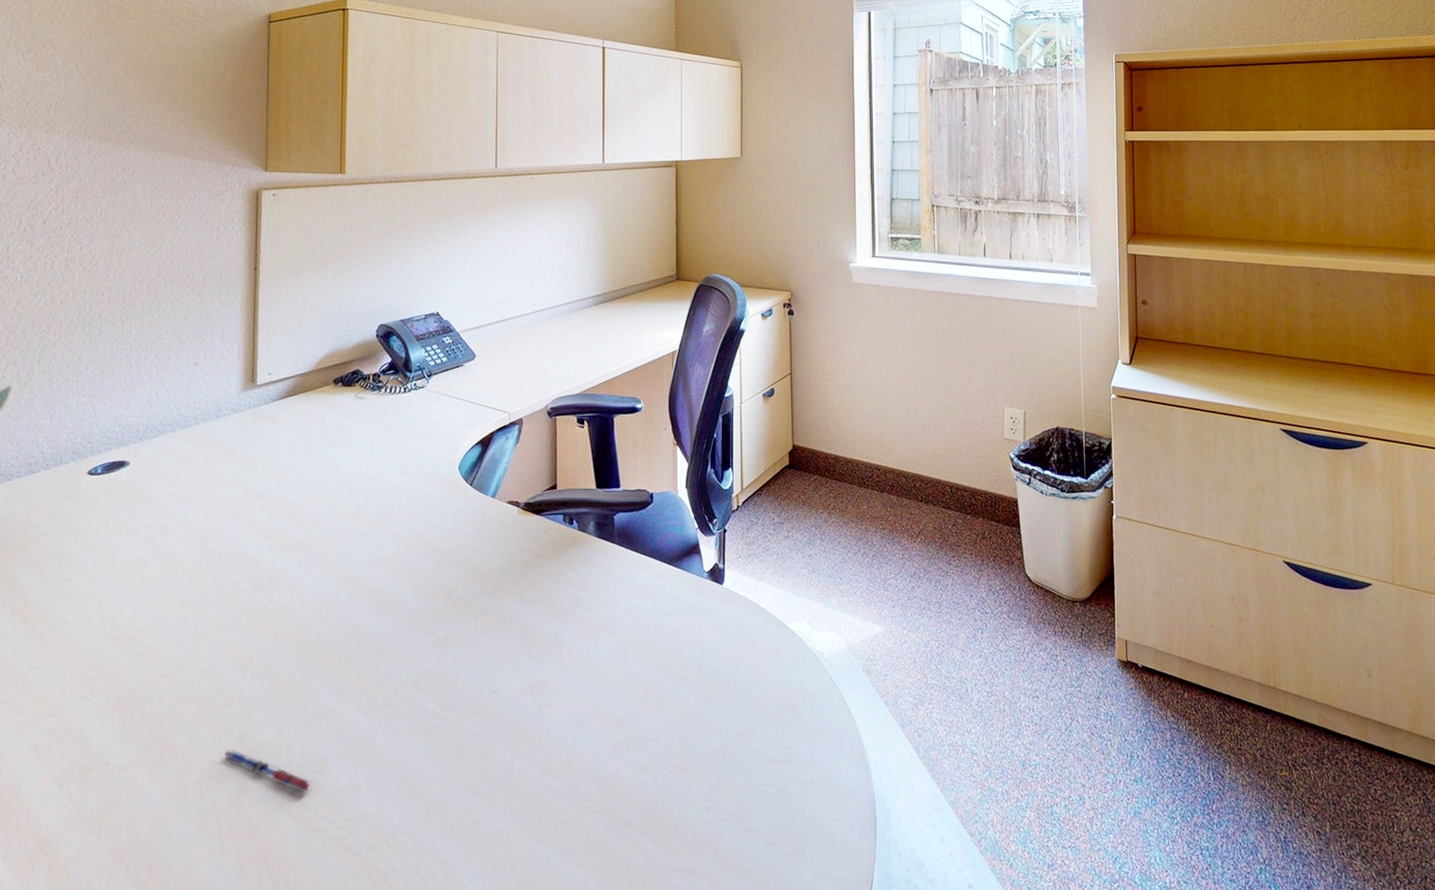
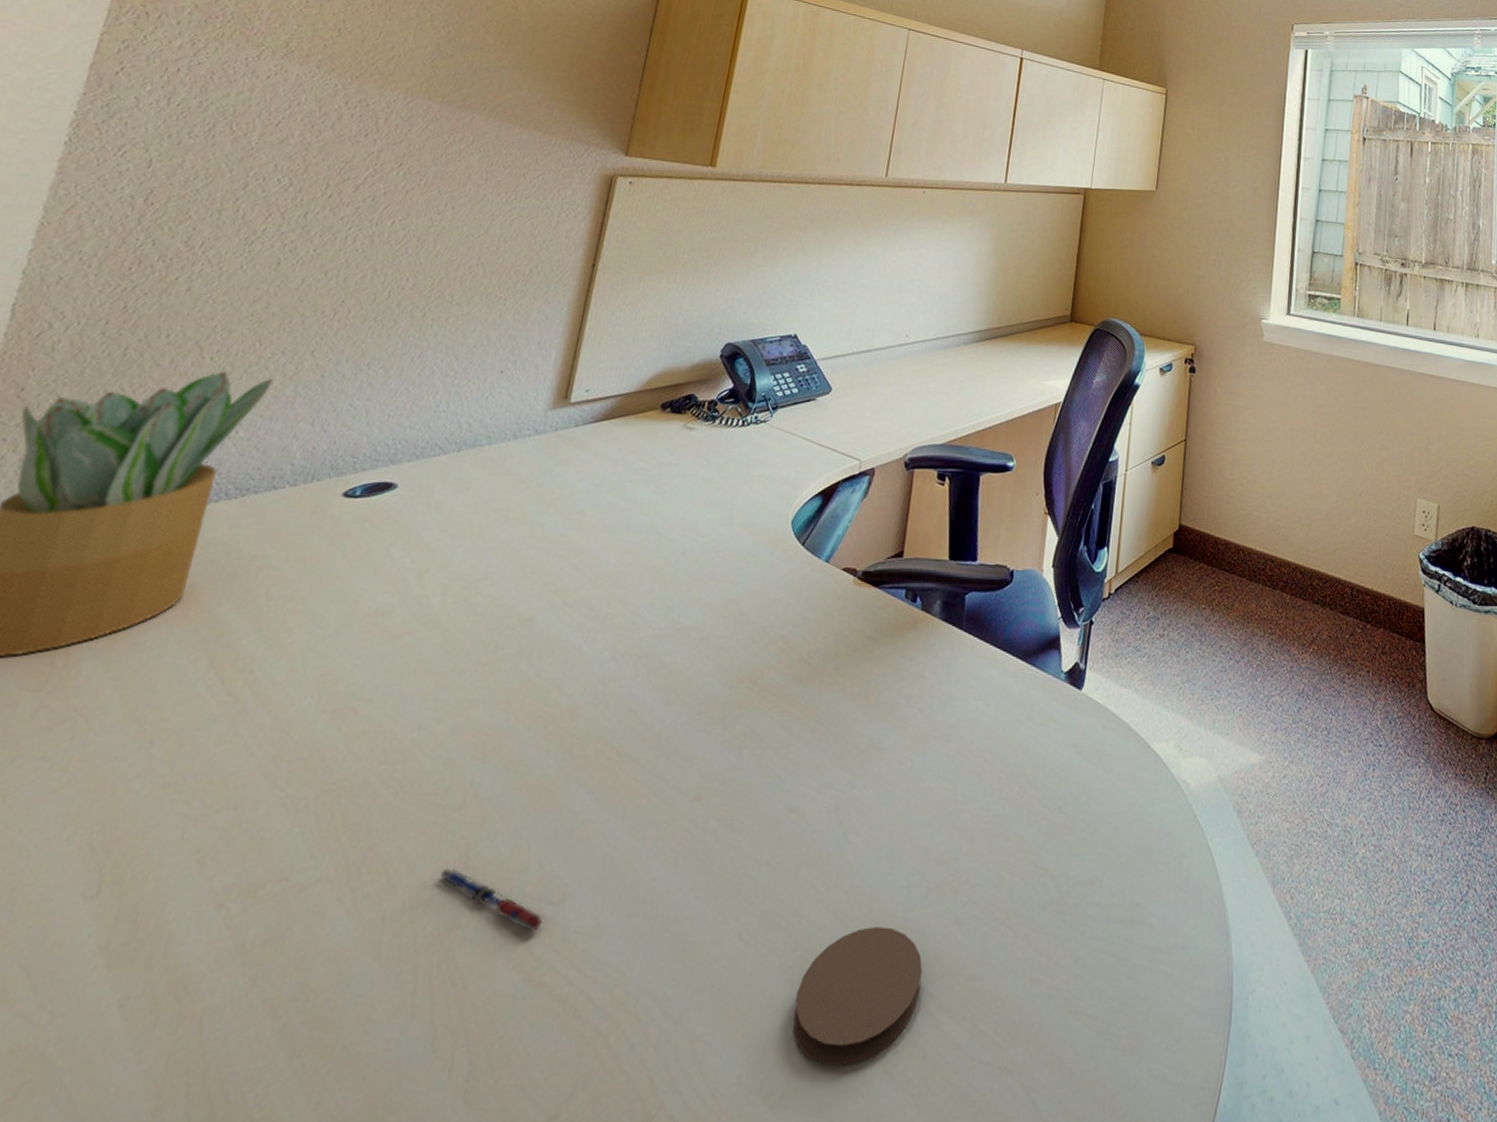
coaster: none [519,775,617,877] -> present [792,927,922,1066]

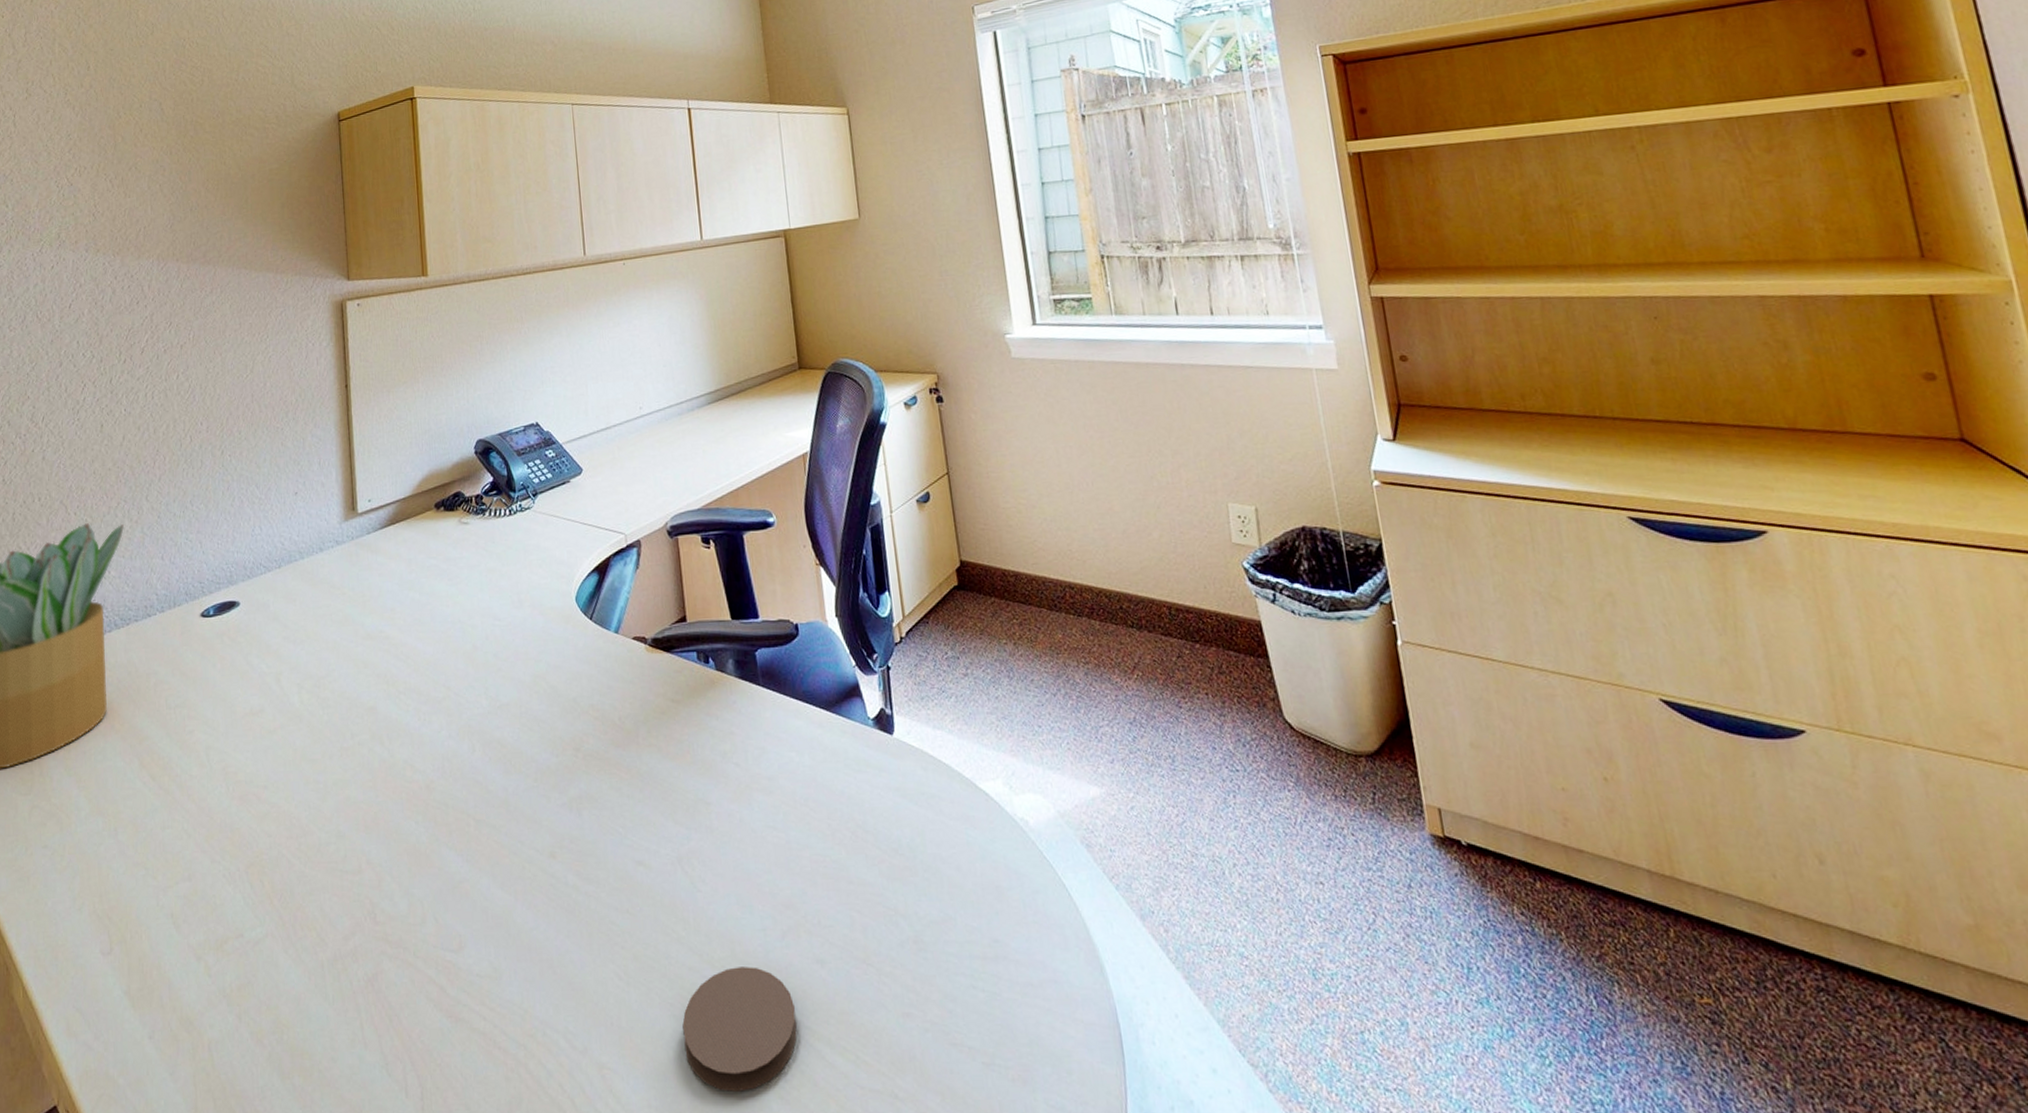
pen: present [436,868,546,932] -> none [355,923,451,975]

